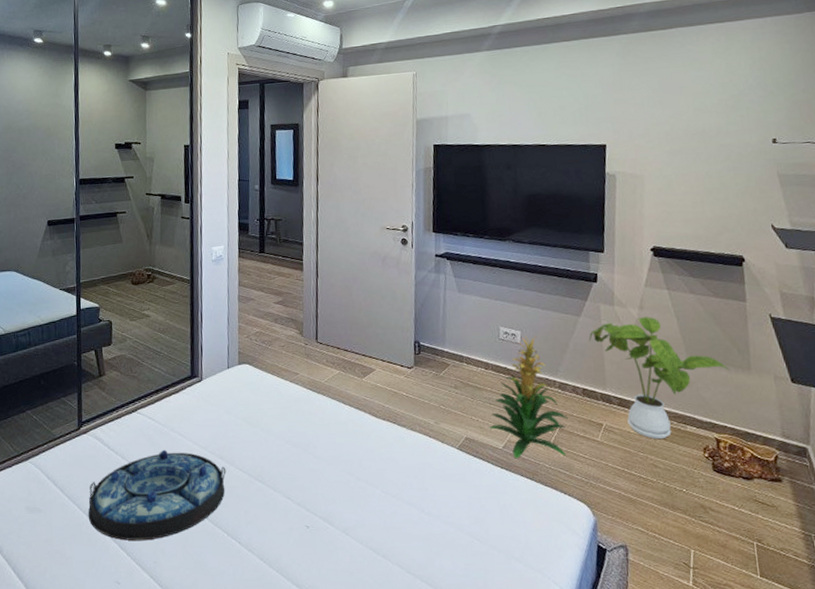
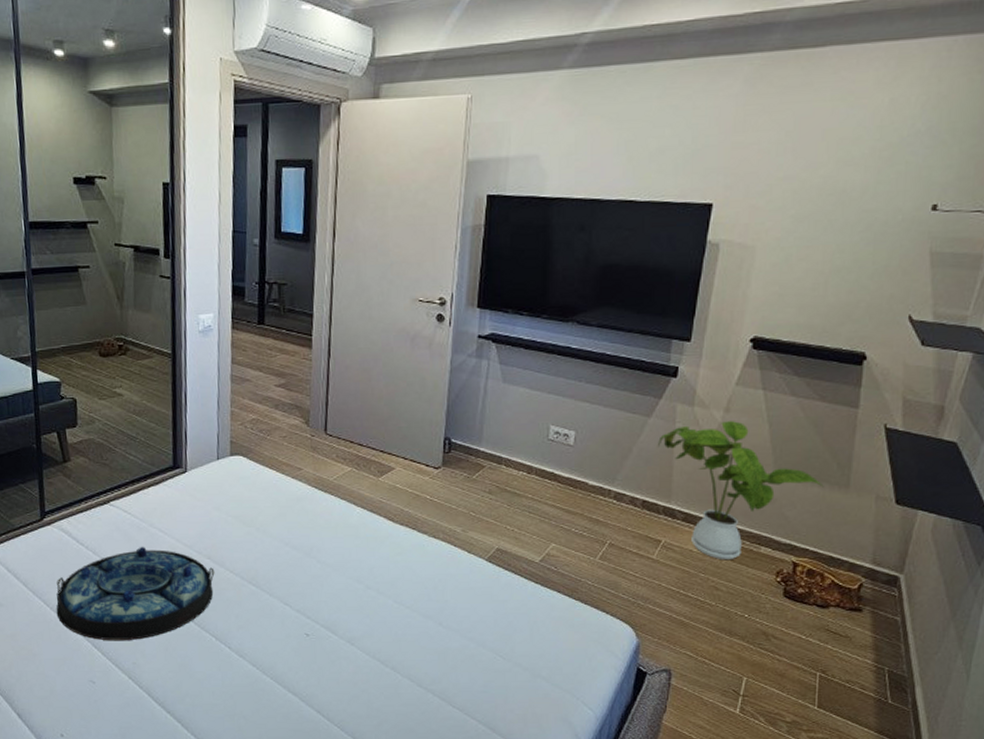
indoor plant: present [489,336,568,459] -> none [526,438,621,574]

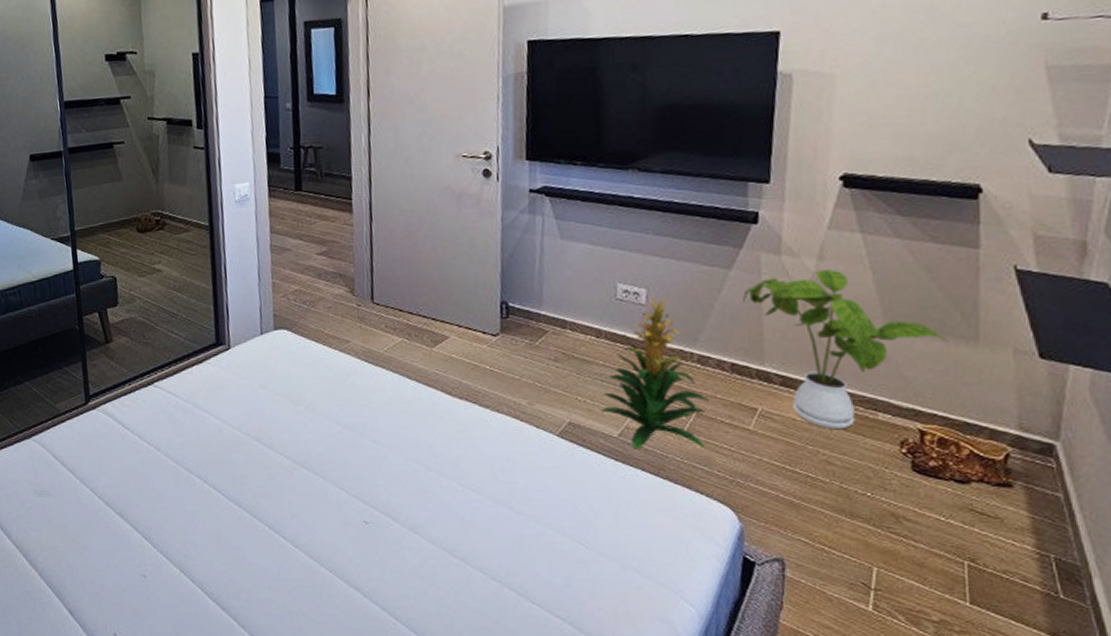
serving tray: present [56,546,215,641] -> none [104,428,265,532]
indoor plant: none [526,438,621,574] -> present [600,296,709,450]

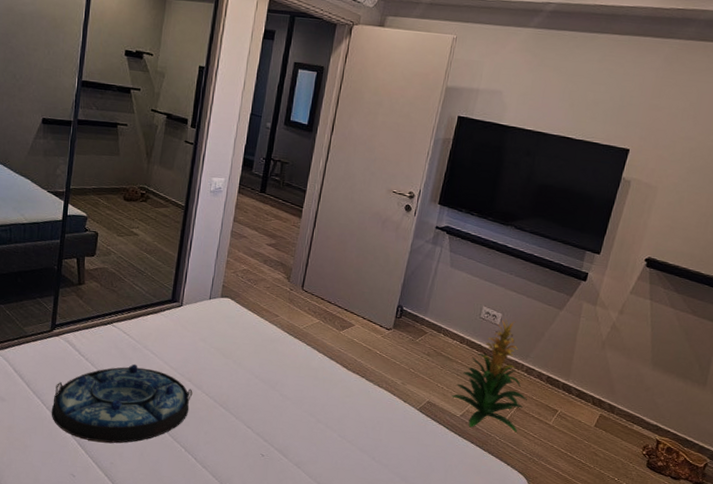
serving tray: none [104,428,265,532] -> present [51,363,193,443]
house plant: present [743,269,947,430] -> none [565,321,687,433]

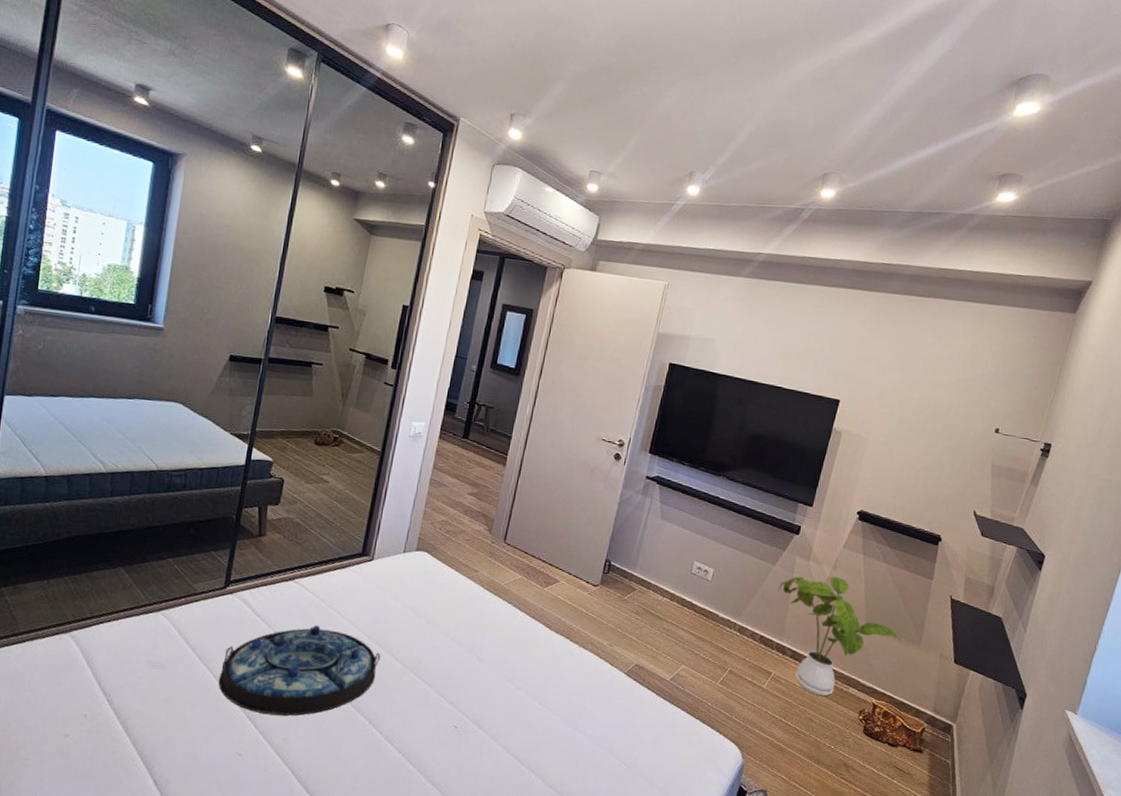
indoor plant: present [452,319,527,433] -> none [661,575,740,698]
house plant: none [565,321,687,433] -> present [778,576,902,697]

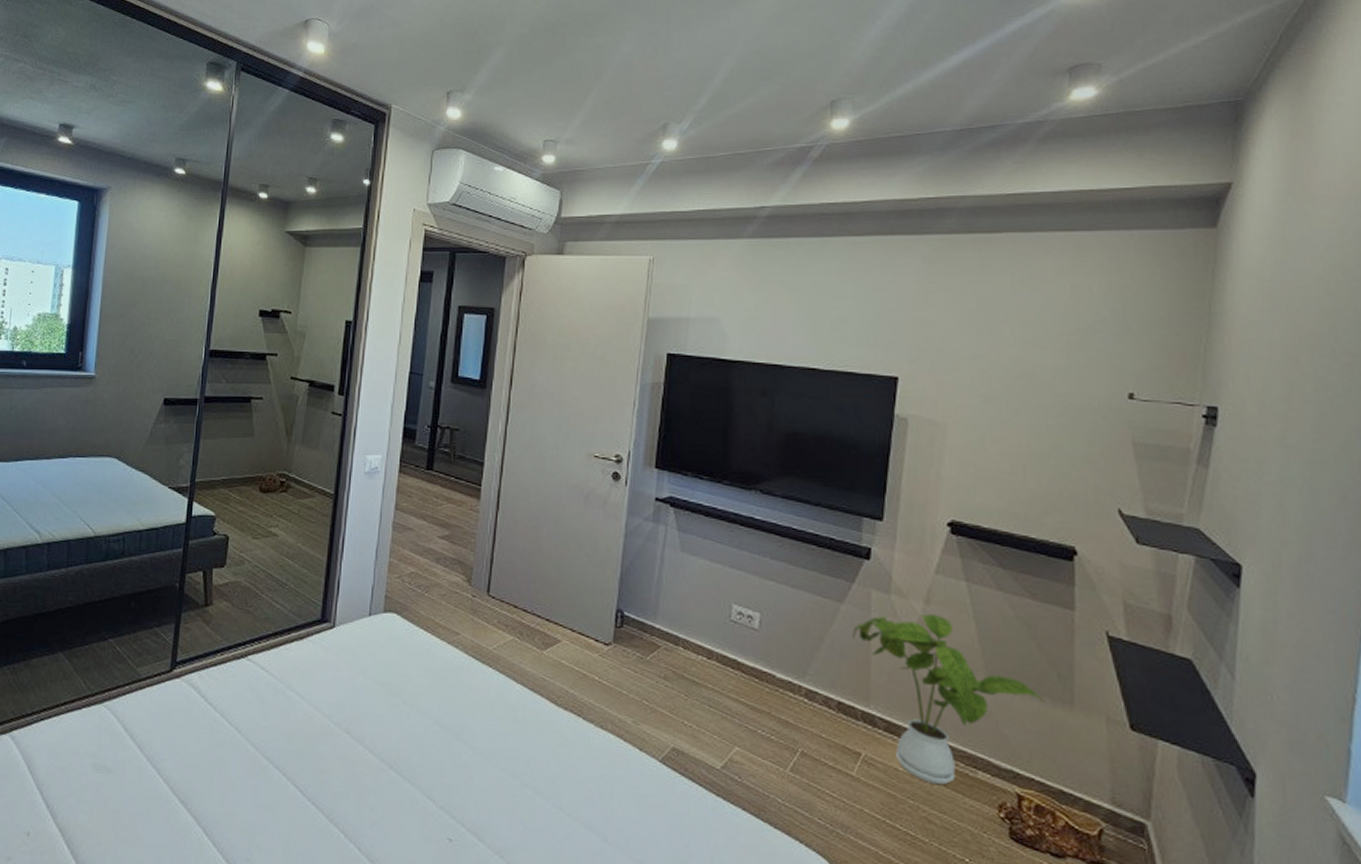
serving tray: present [218,624,381,716] -> none [169,711,352,830]

